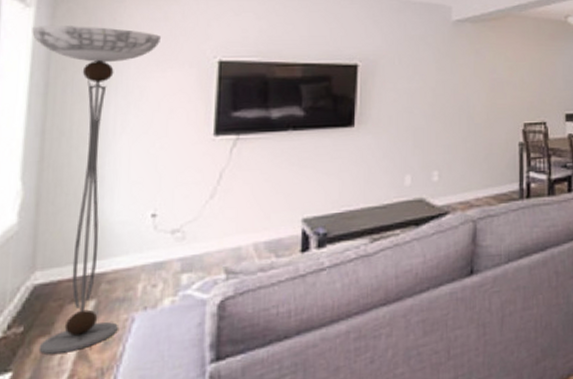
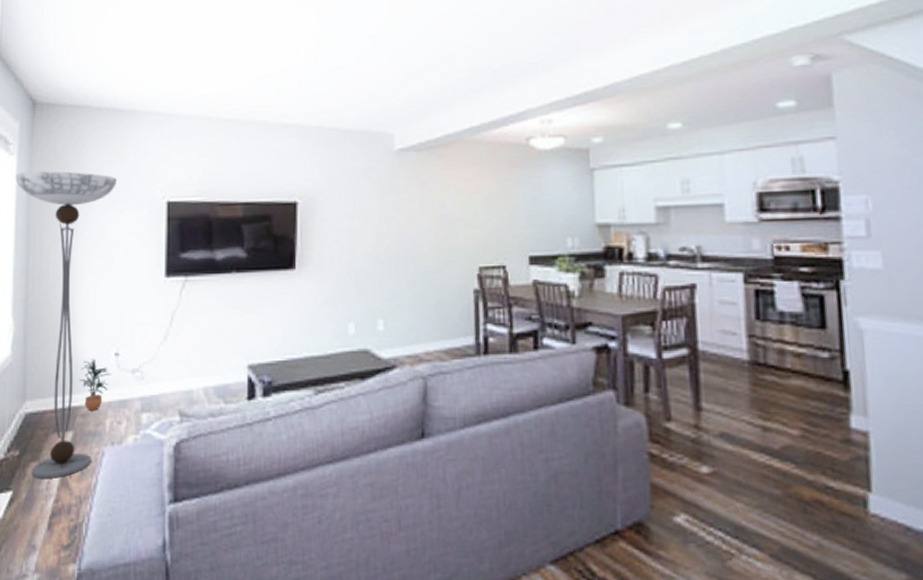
potted plant: none [106,222,147,277] -> present [80,359,112,411]

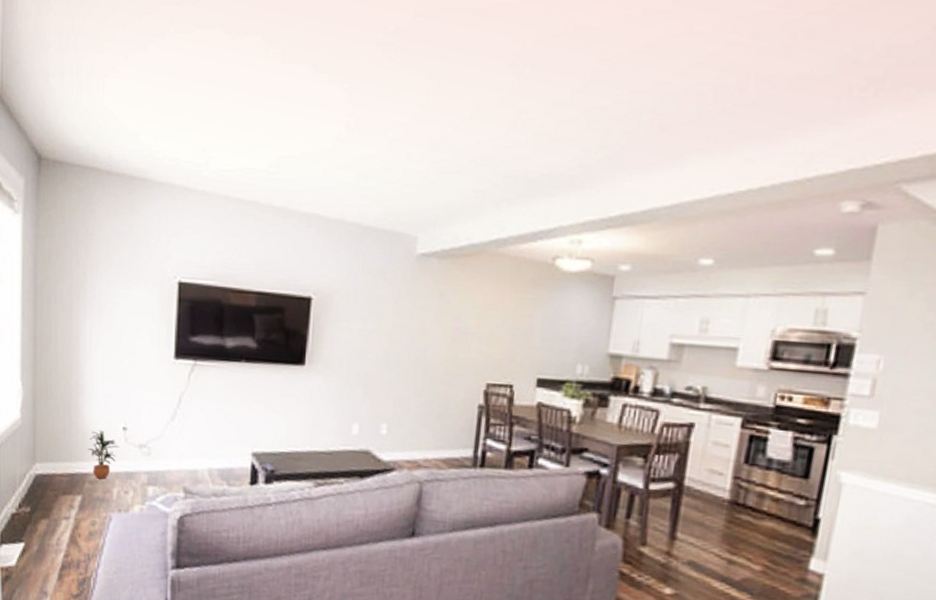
floor lamp: present [15,171,118,478] -> none [21,233,128,536]

